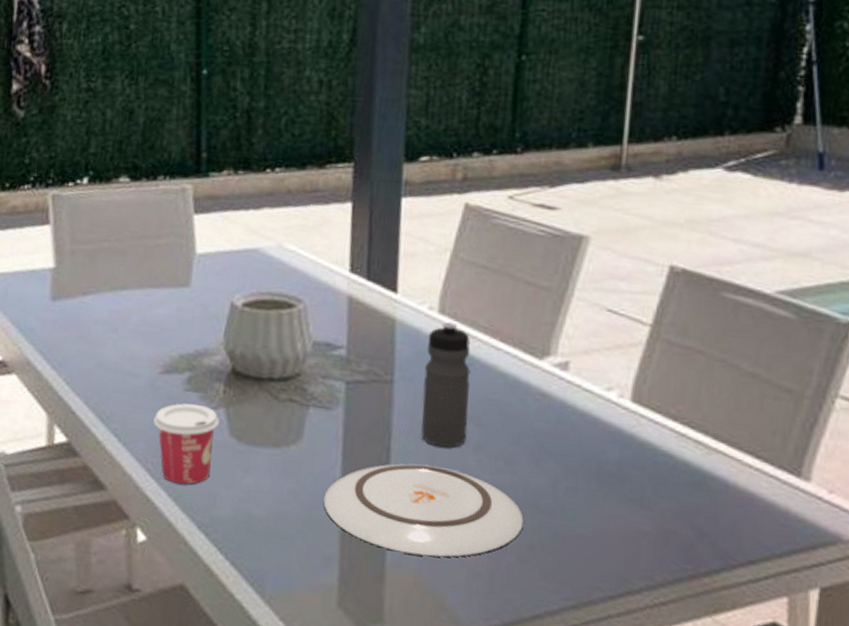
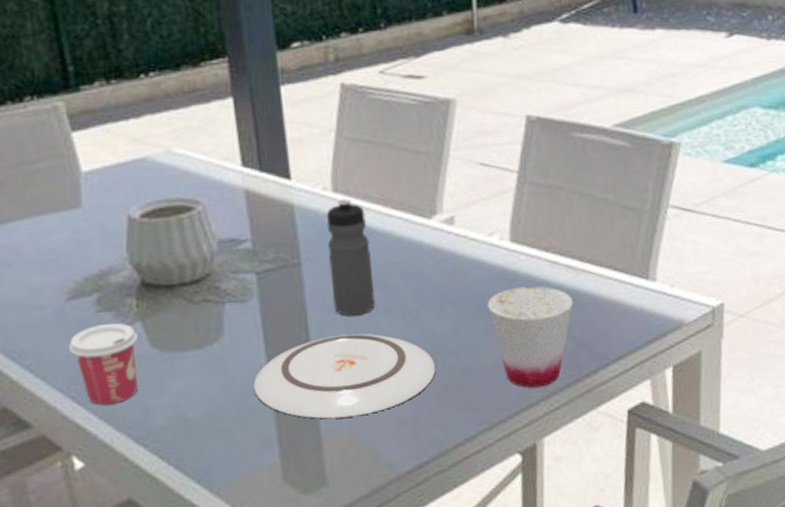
cup: none [594,453,700,574] -> present [487,286,574,388]

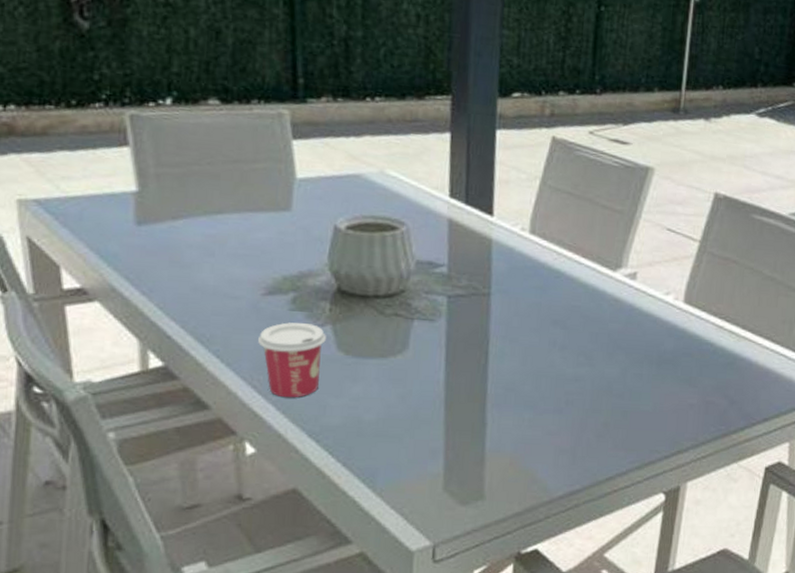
plate: present [253,334,436,419] -> none [429,364,600,440]
water bottle: present [326,199,375,316] -> none [515,241,557,349]
cup: present [487,286,574,388] -> none [655,344,732,436]

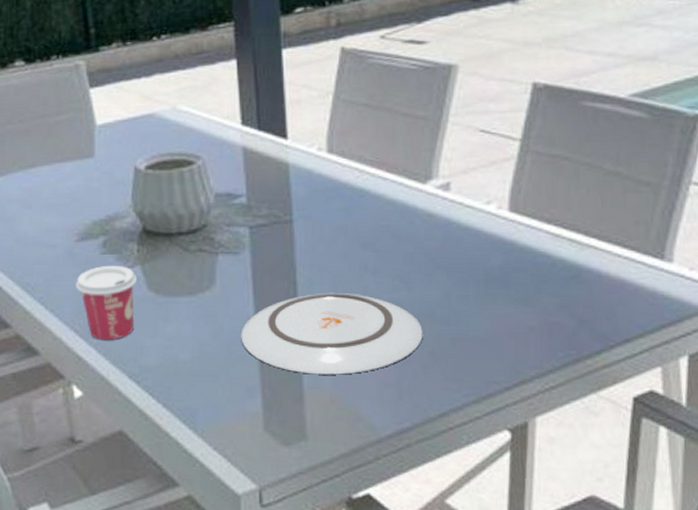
plate: none [429,364,600,440] -> present [241,293,423,375]

